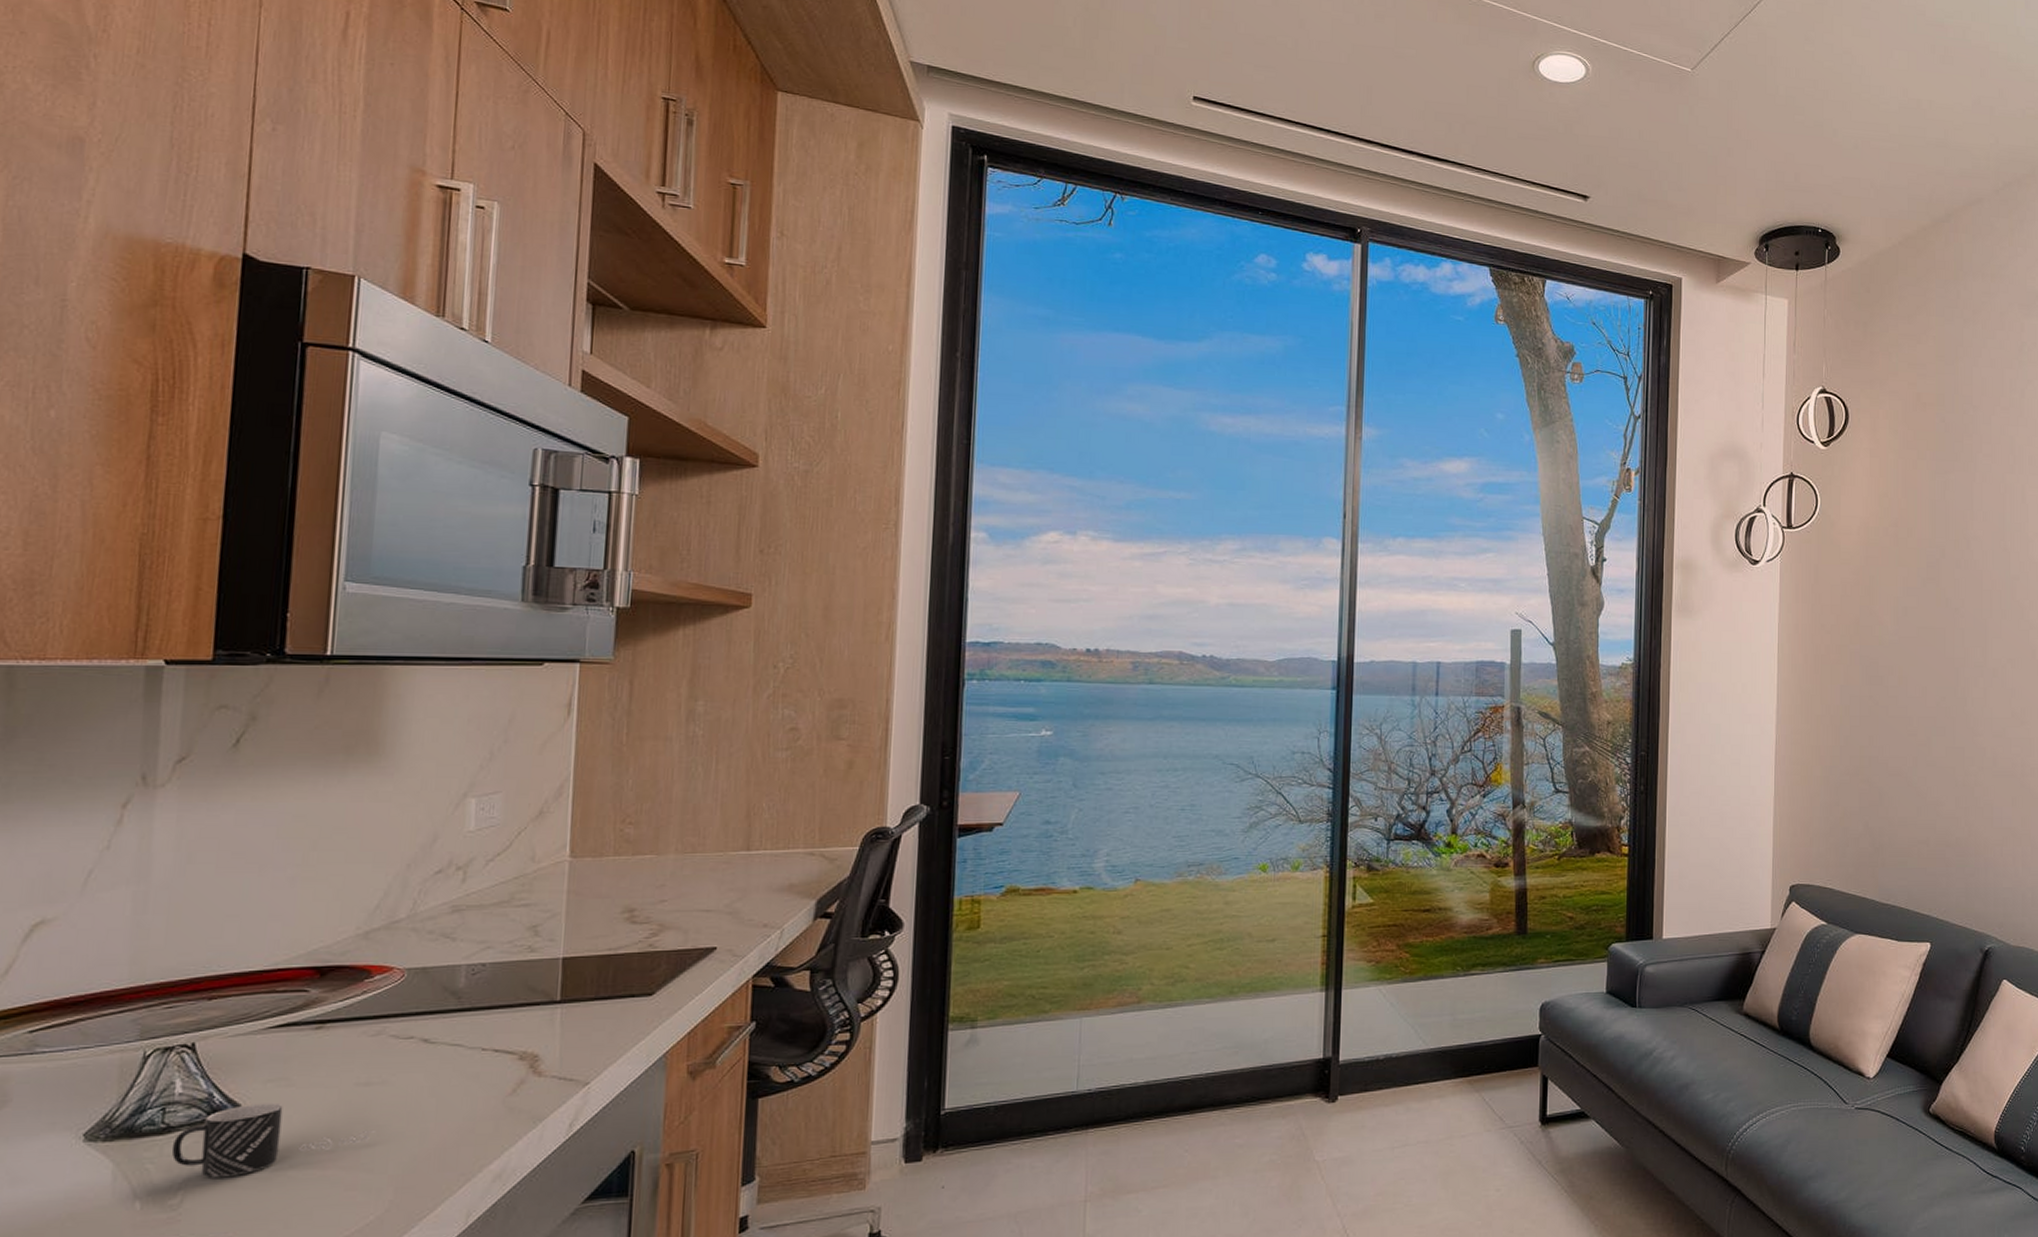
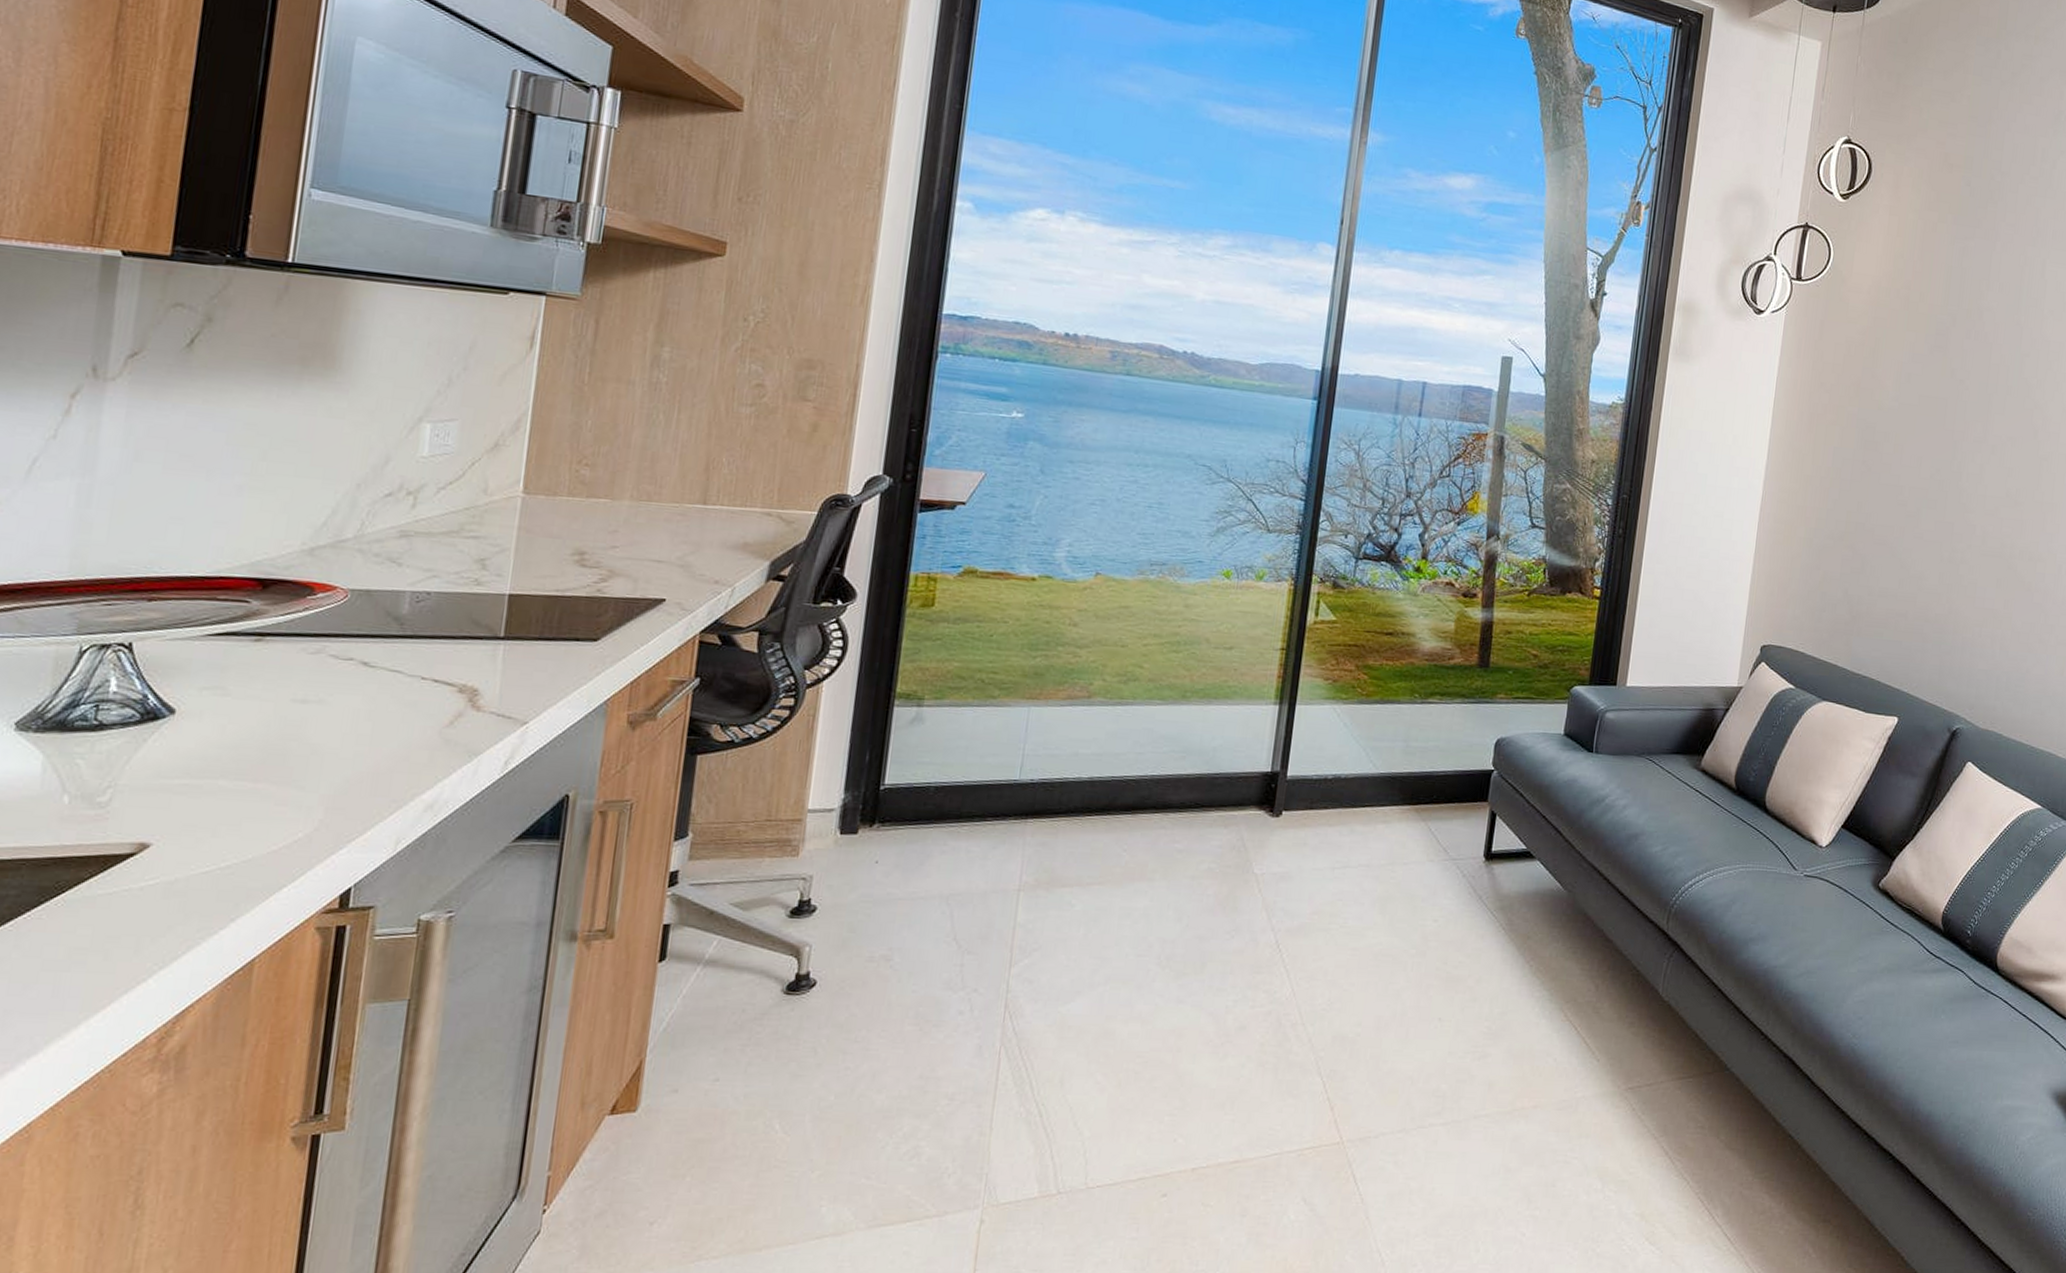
mug: present [171,1102,376,1178] -> none [102,709,309,780]

